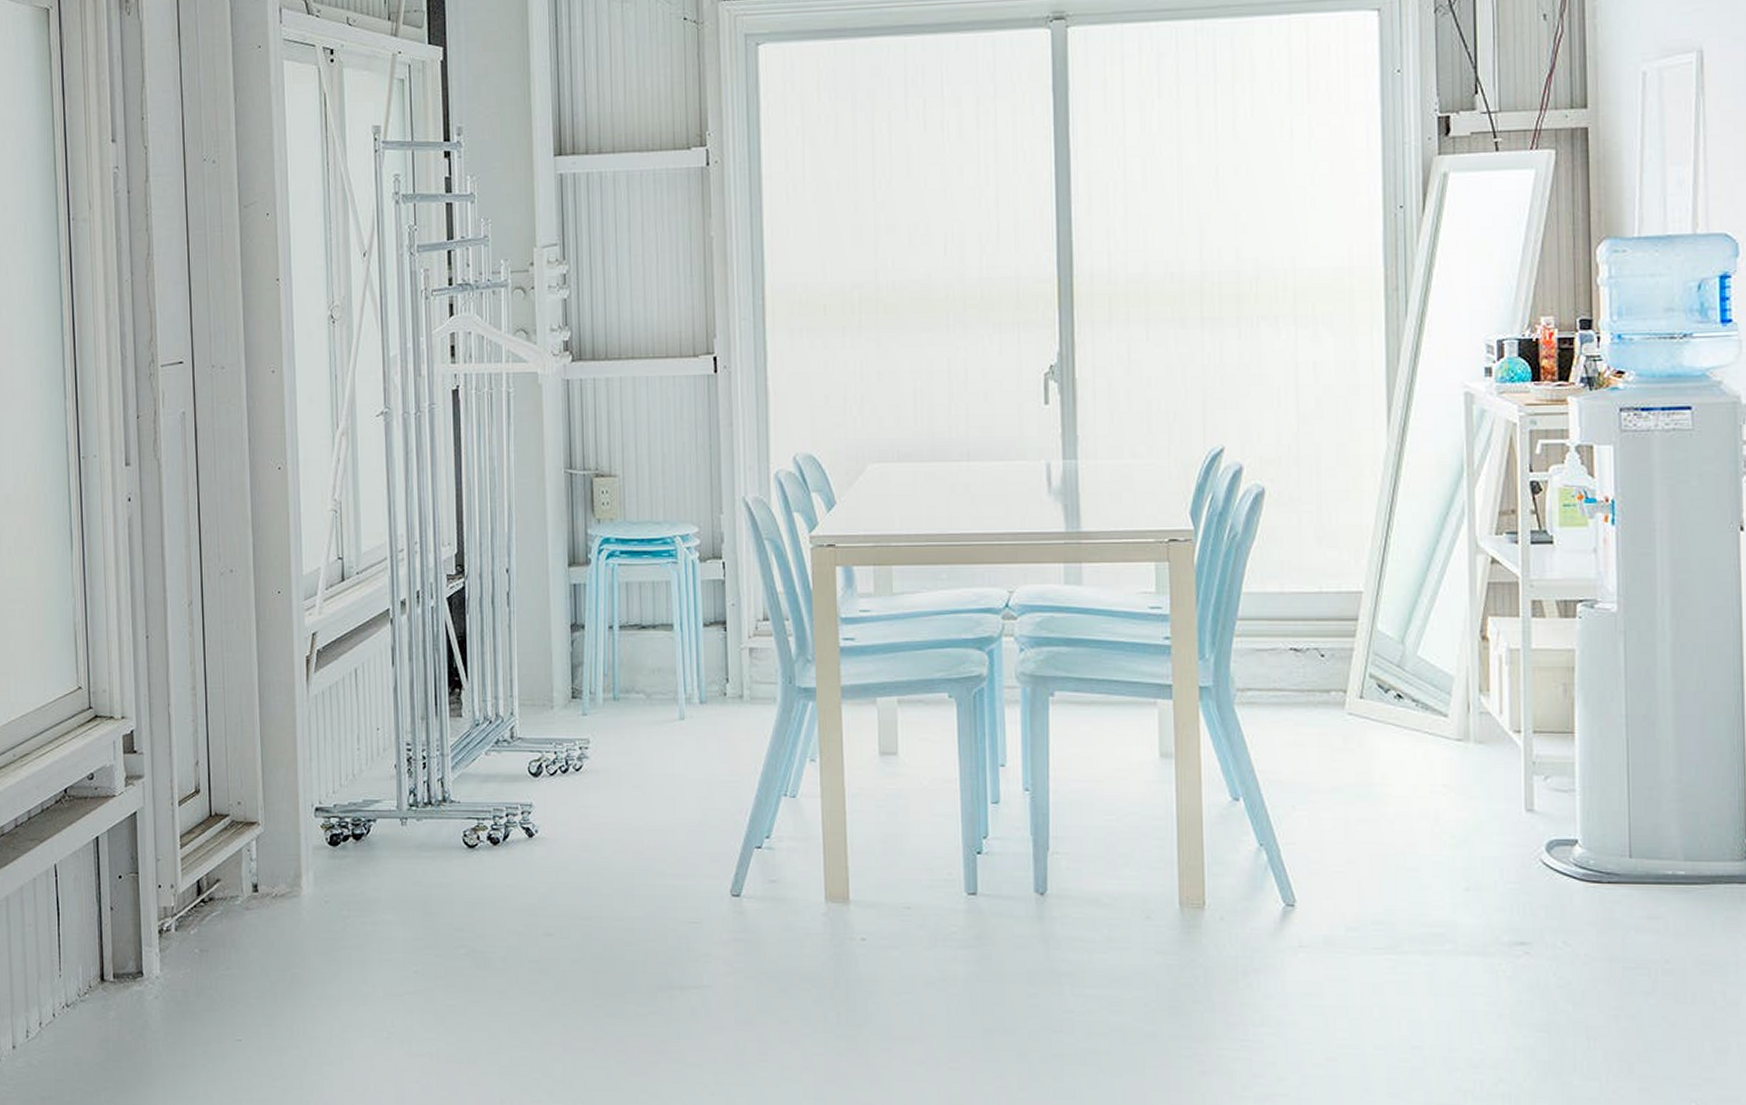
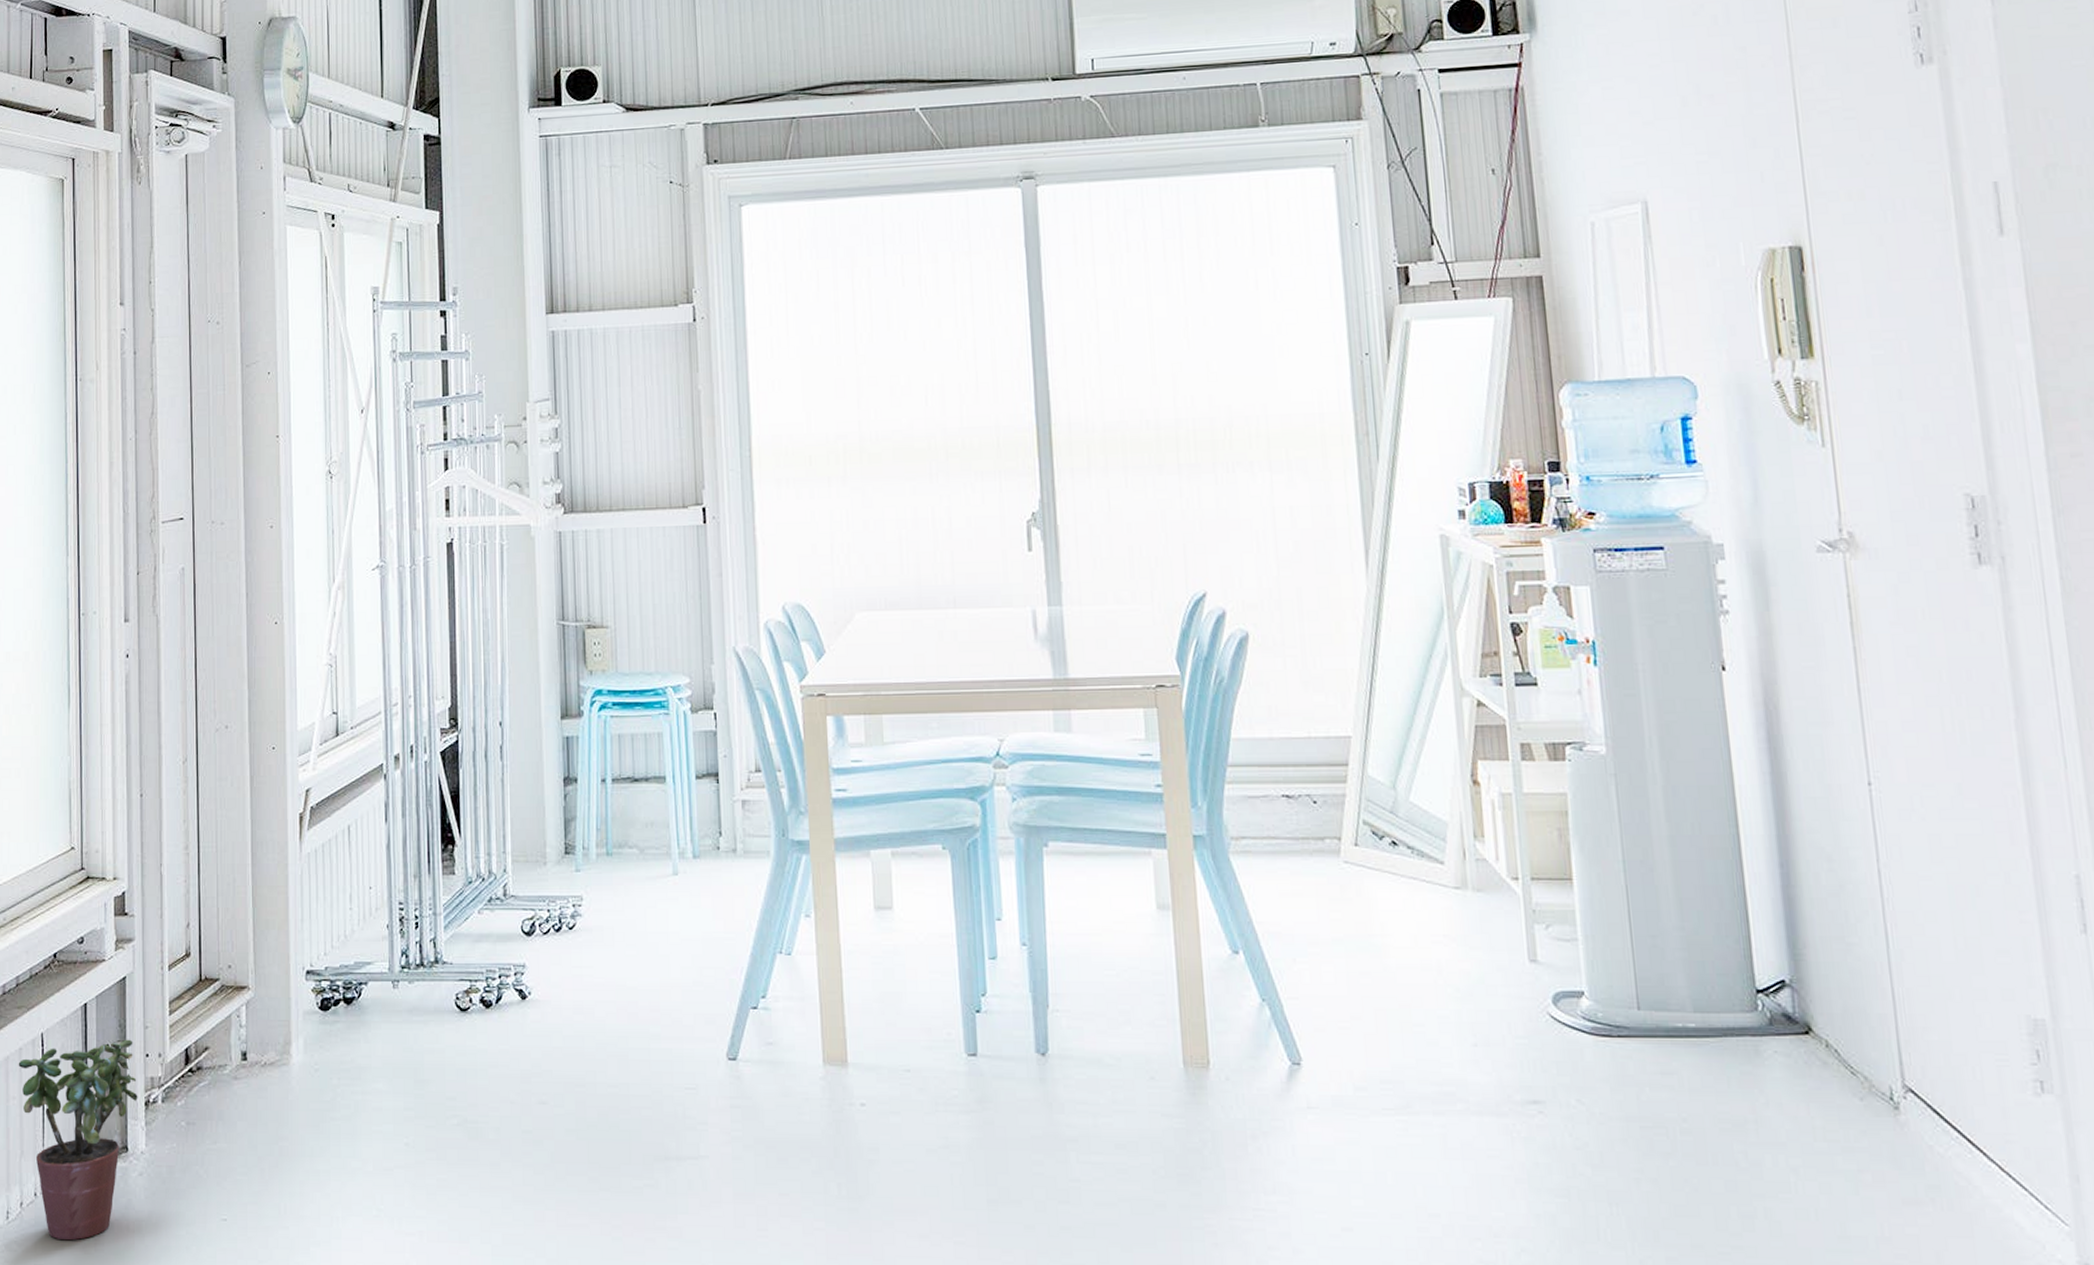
potted plant: none [32,871,152,1058] -> present [18,1039,138,1241]

